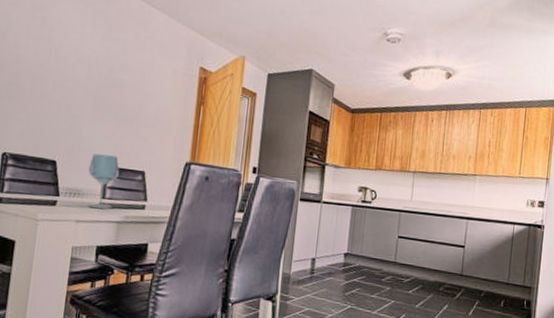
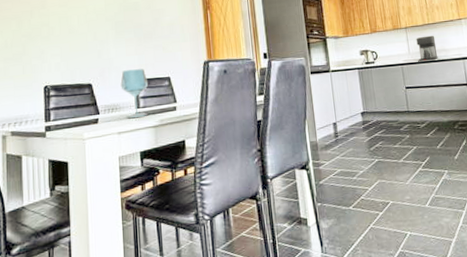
coffee maker: none [418,185,443,214] -> present [416,35,438,62]

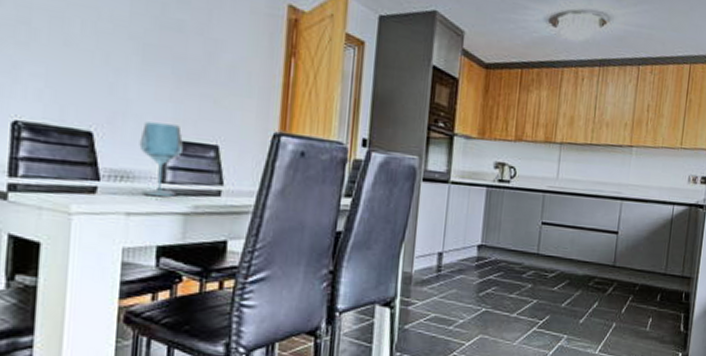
coffee maker: present [416,35,438,62] -> none [565,159,595,195]

